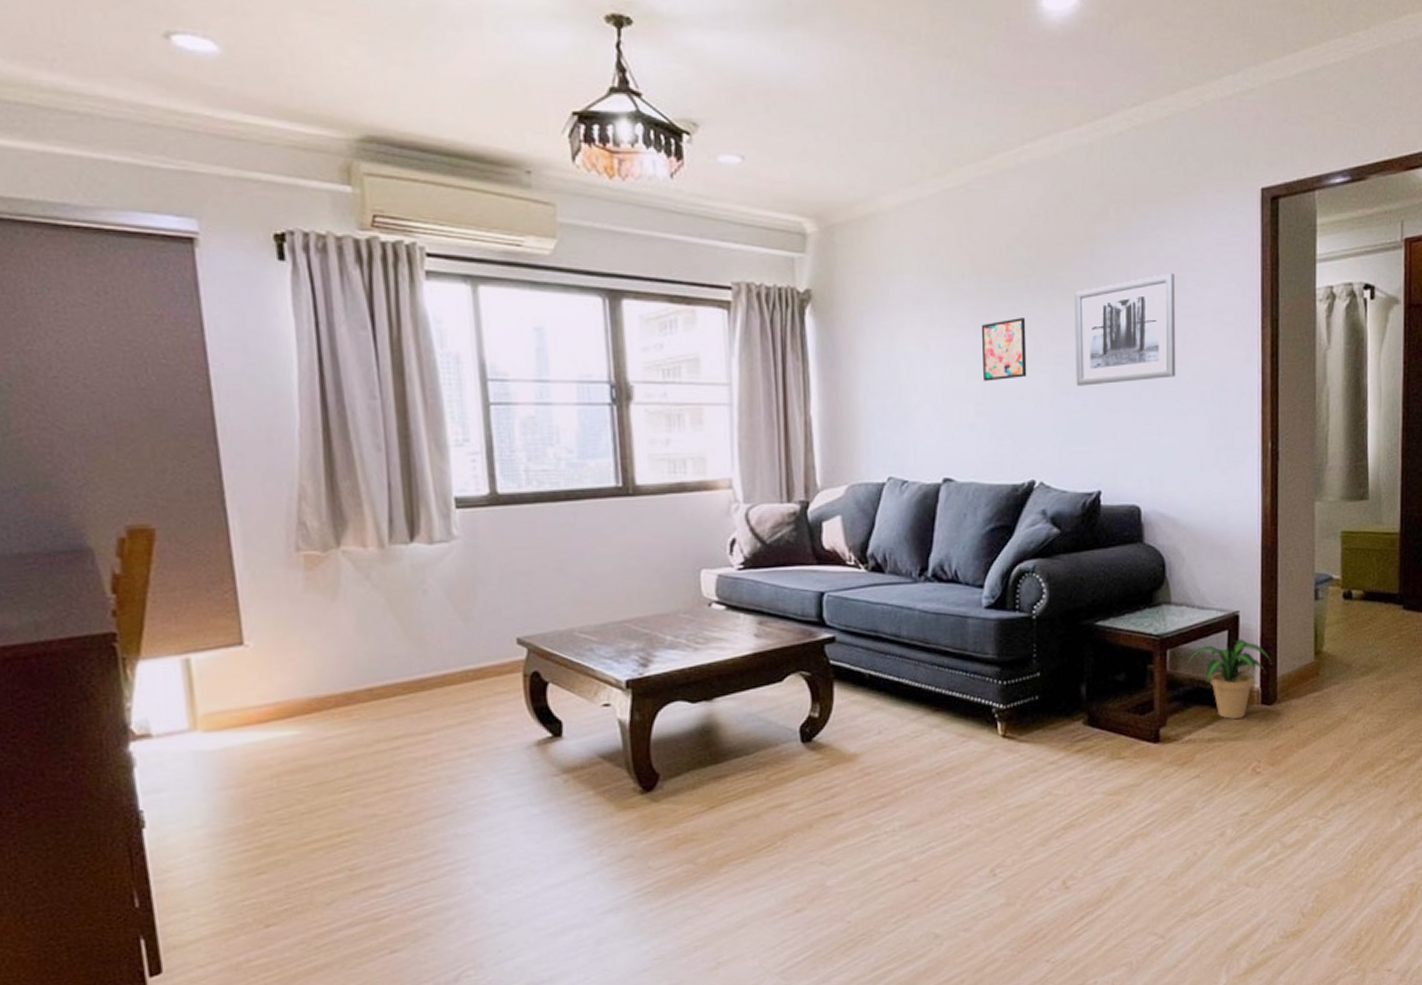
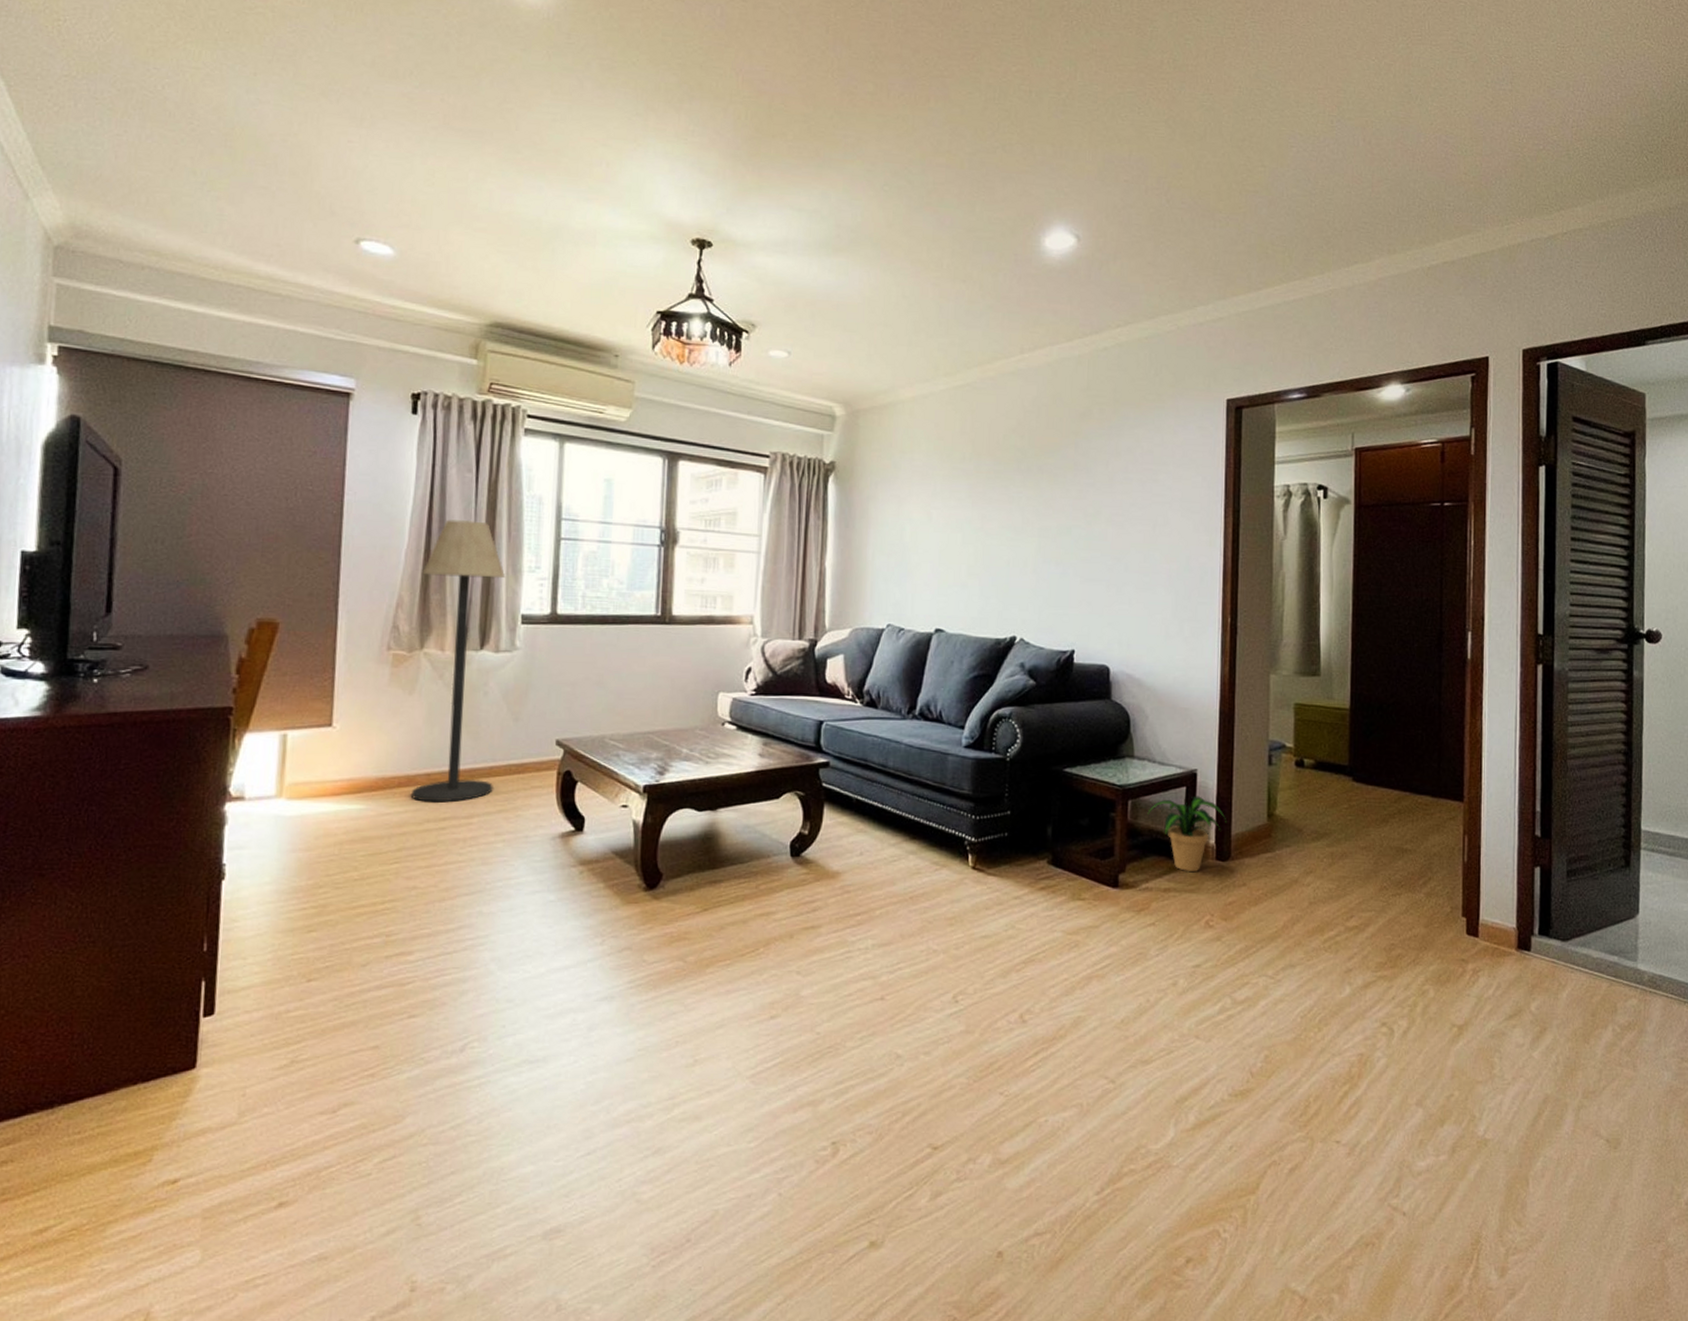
floor lamp: none [324,389,450,721] -> present [412,520,506,803]
wall art: present [981,318,1027,382] -> none [976,495,1016,548]
wall art: present [1075,273,1176,386] -> none [1057,465,1148,557]

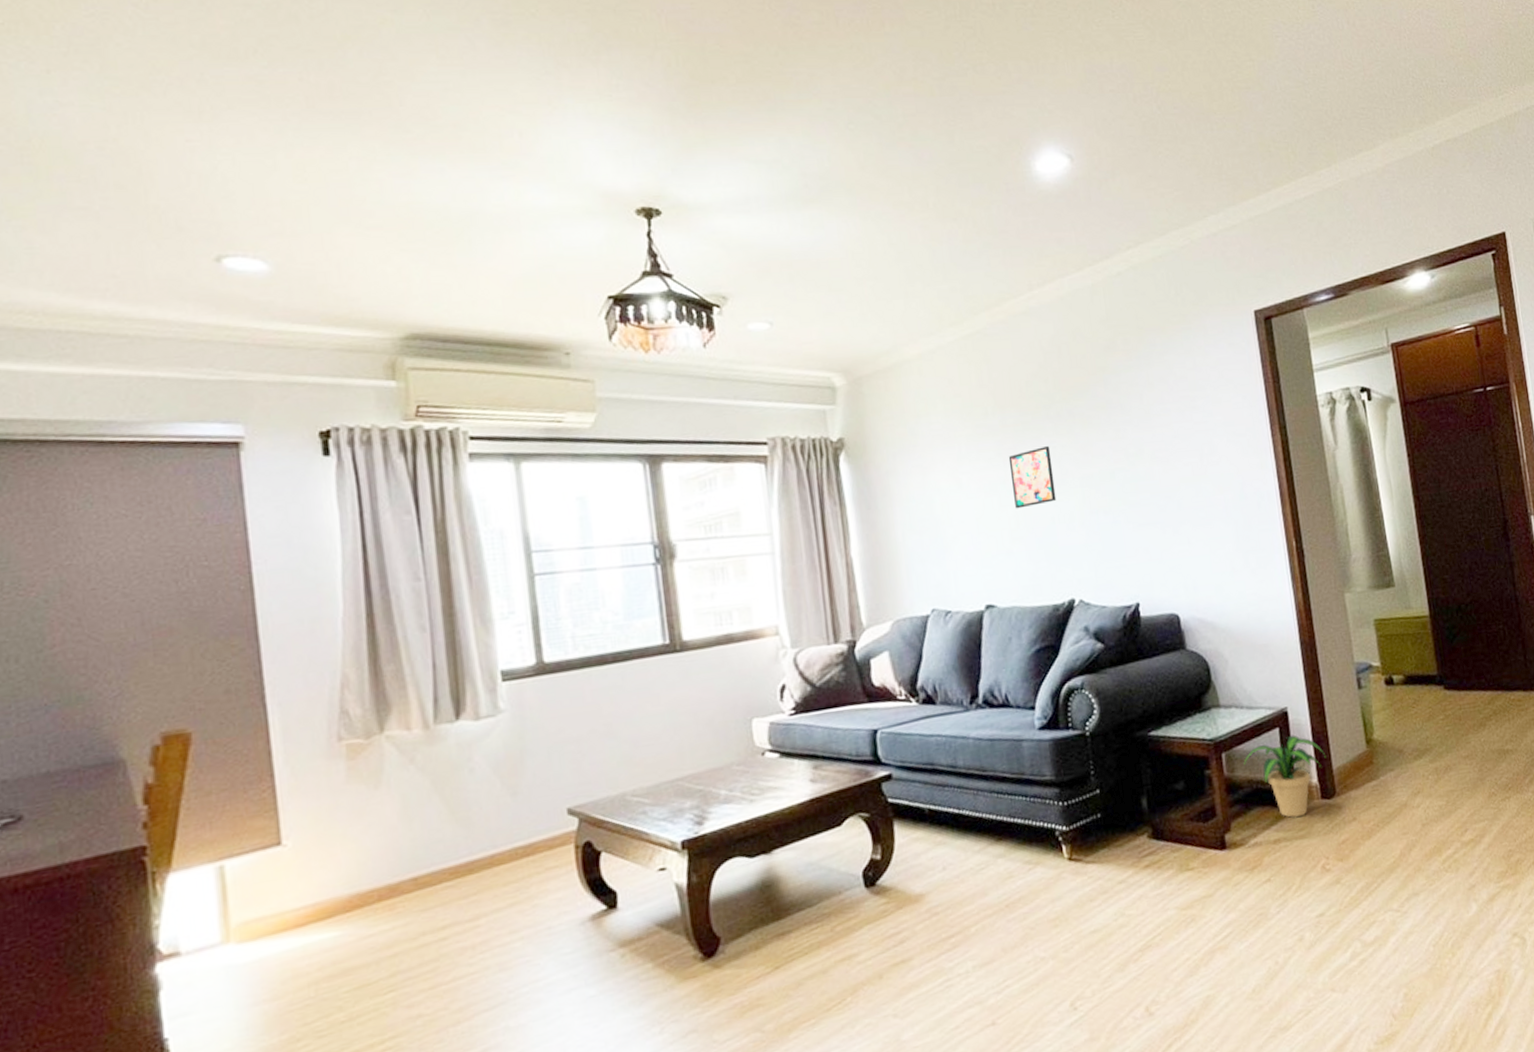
floor lamp: present [412,520,506,803] -> none [367,570,499,913]
wall art: none [976,495,1016,548] -> present [1008,446,1057,509]

